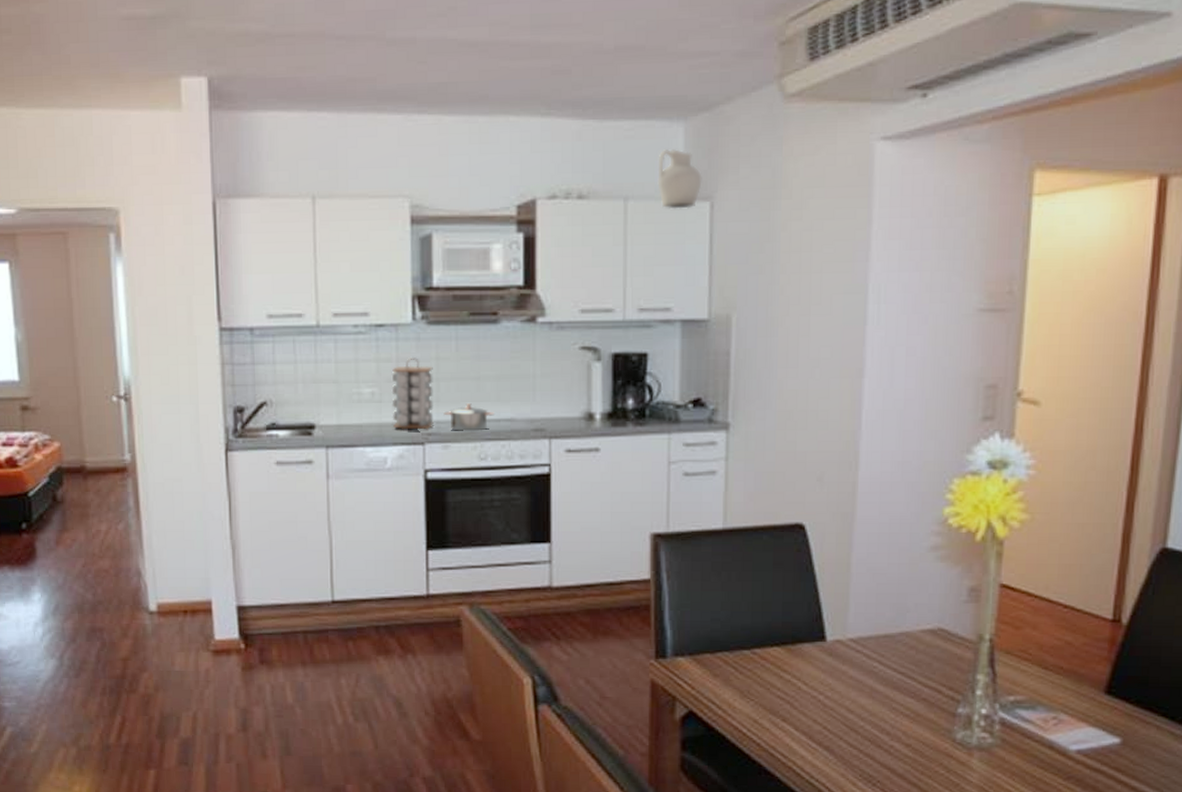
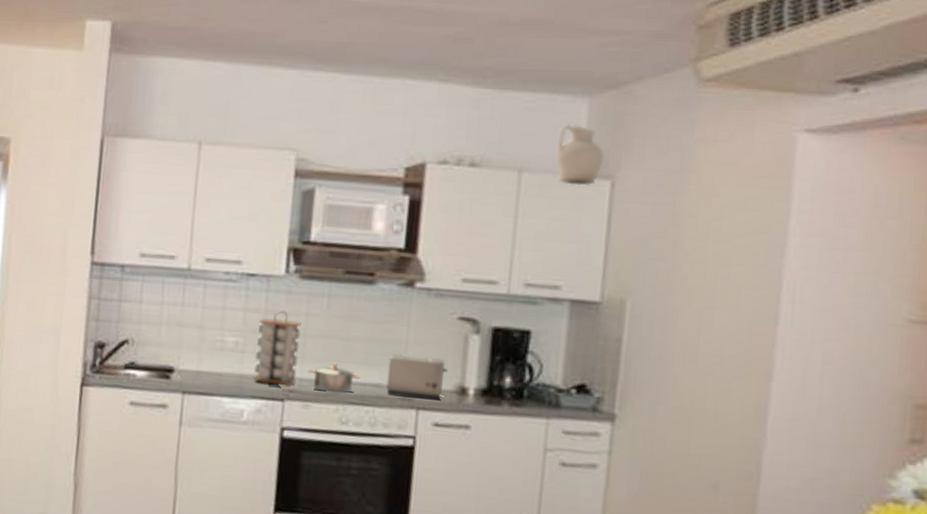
toaster: none [519,388,575,428] -> present [386,353,448,400]

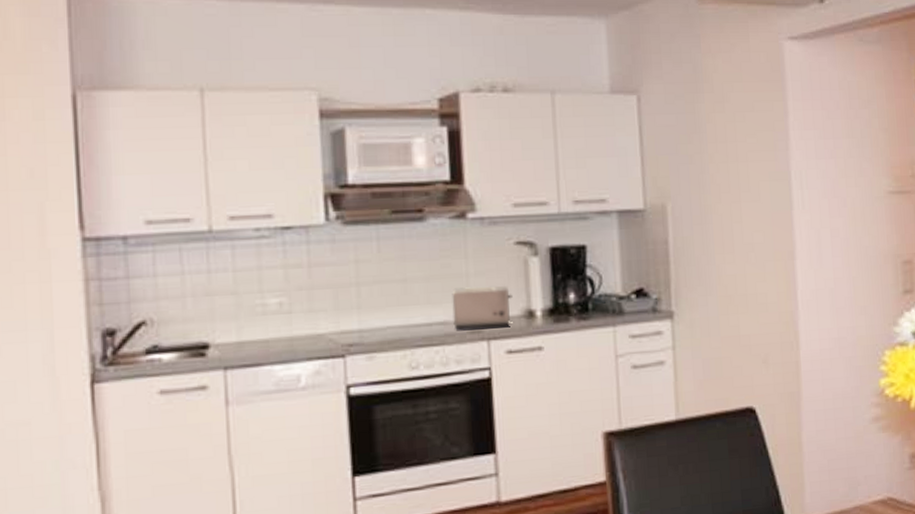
spice rack: present [253,310,302,385] -> none [302,261,355,343]
cooking pot: present [307,363,361,394] -> none [366,308,425,341]
ceramic jug: present [555,124,604,186] -> none [582,45,628,103]

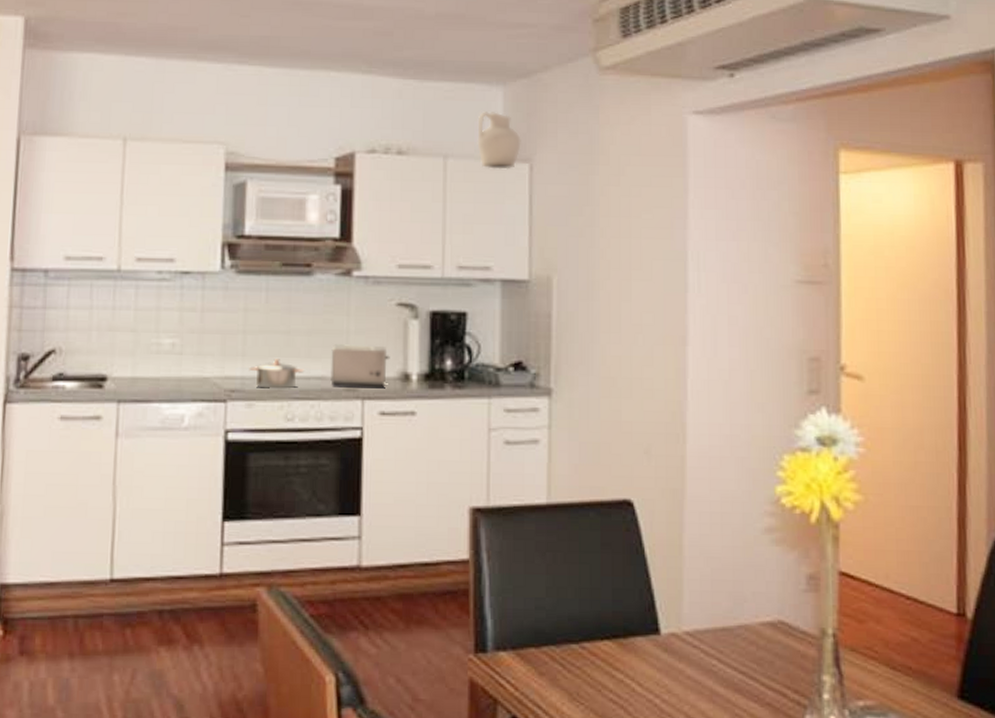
cooking pot: none [366,308,425,341] -> present [249,359,304,390]
ceramic jug: none [582,45,628,103] -> present [477,112,521,170]

